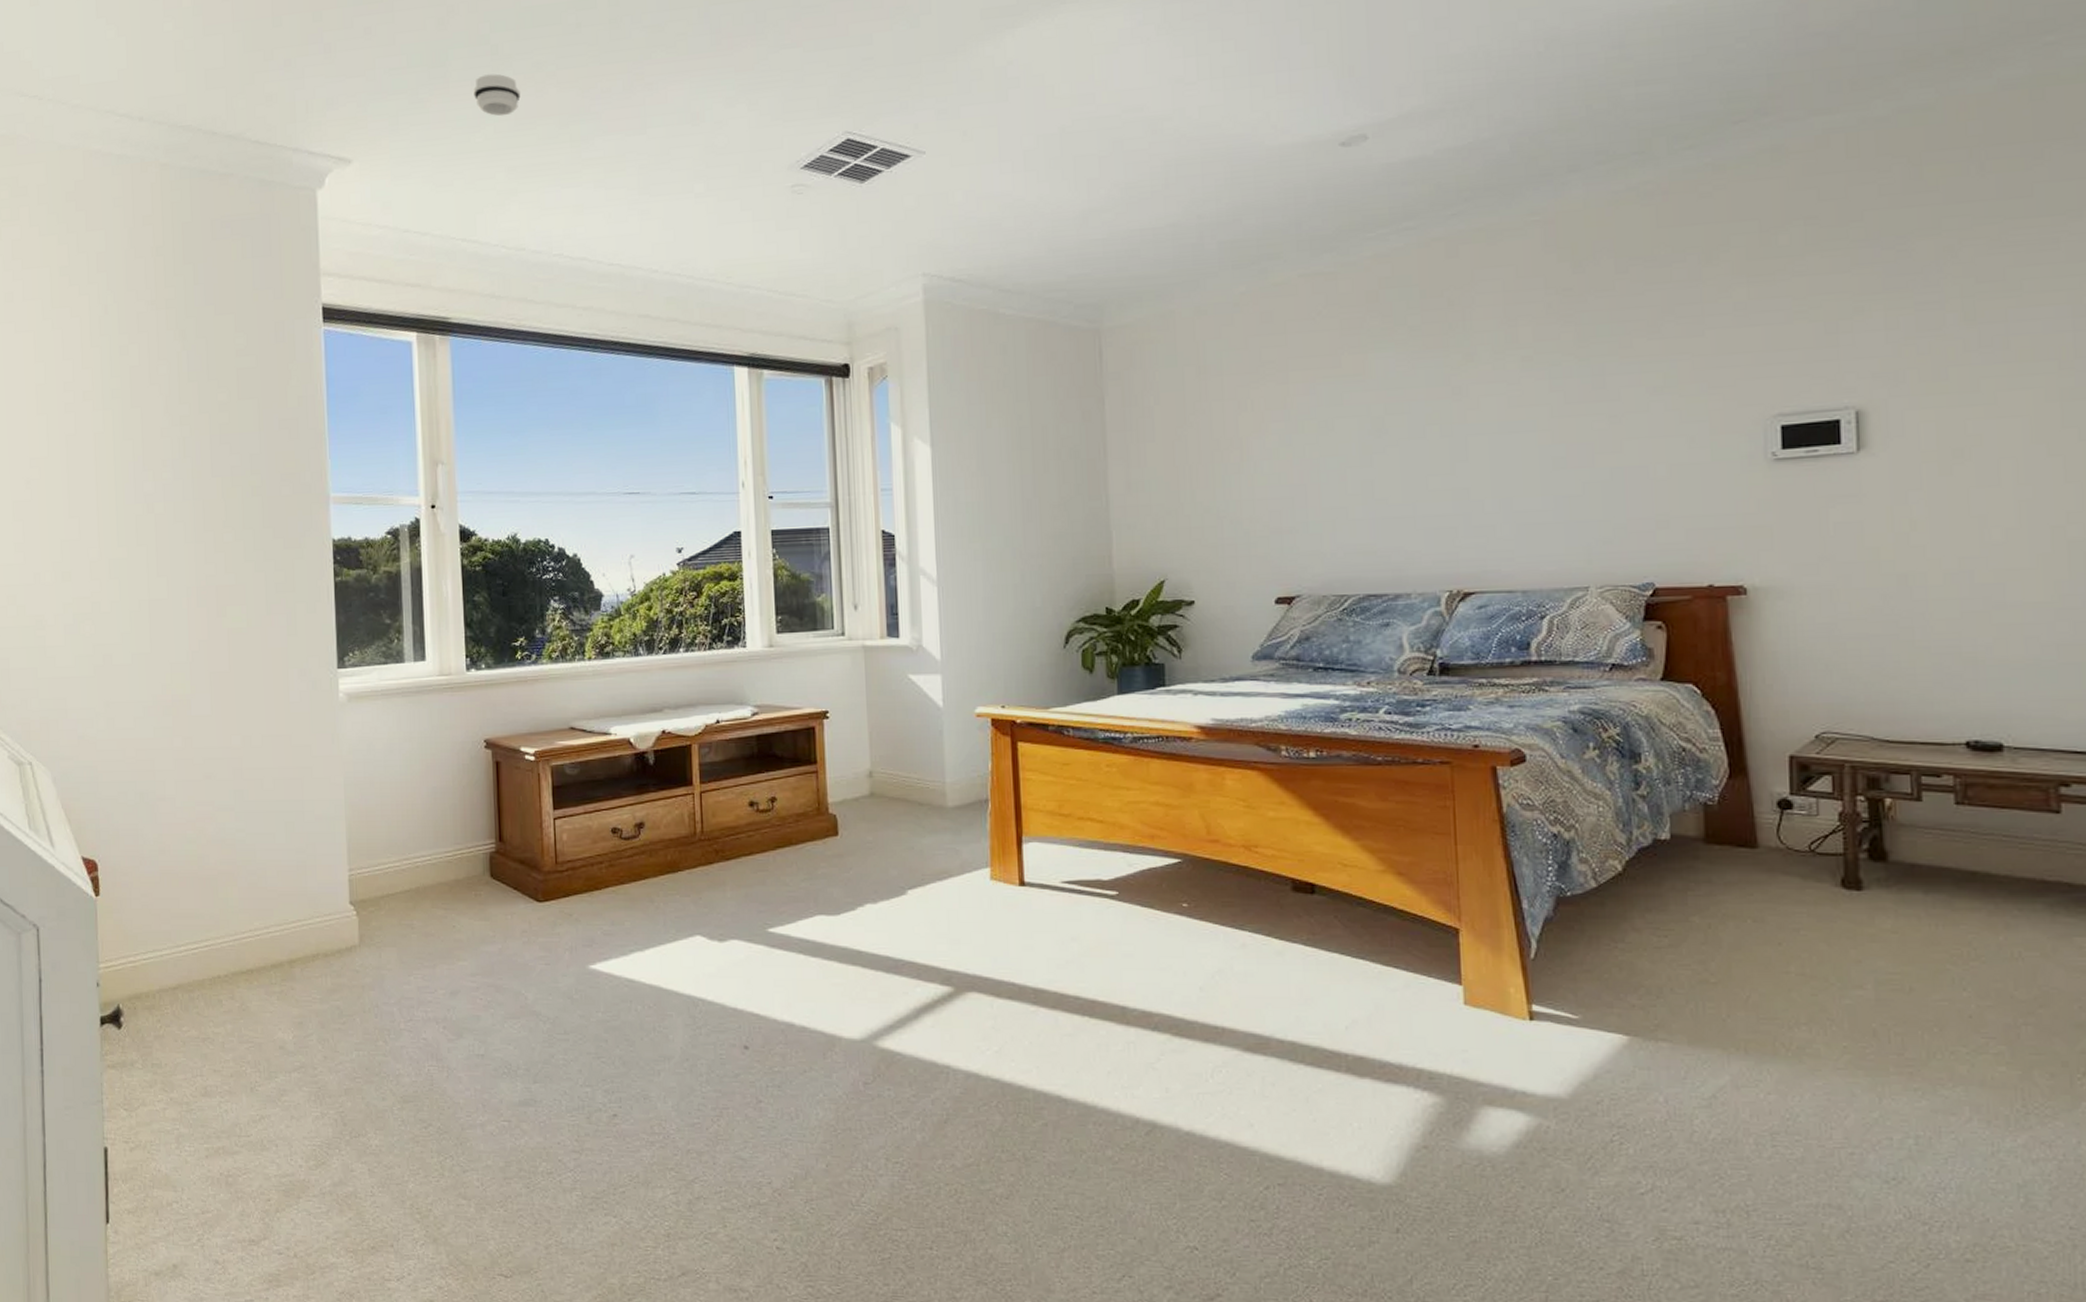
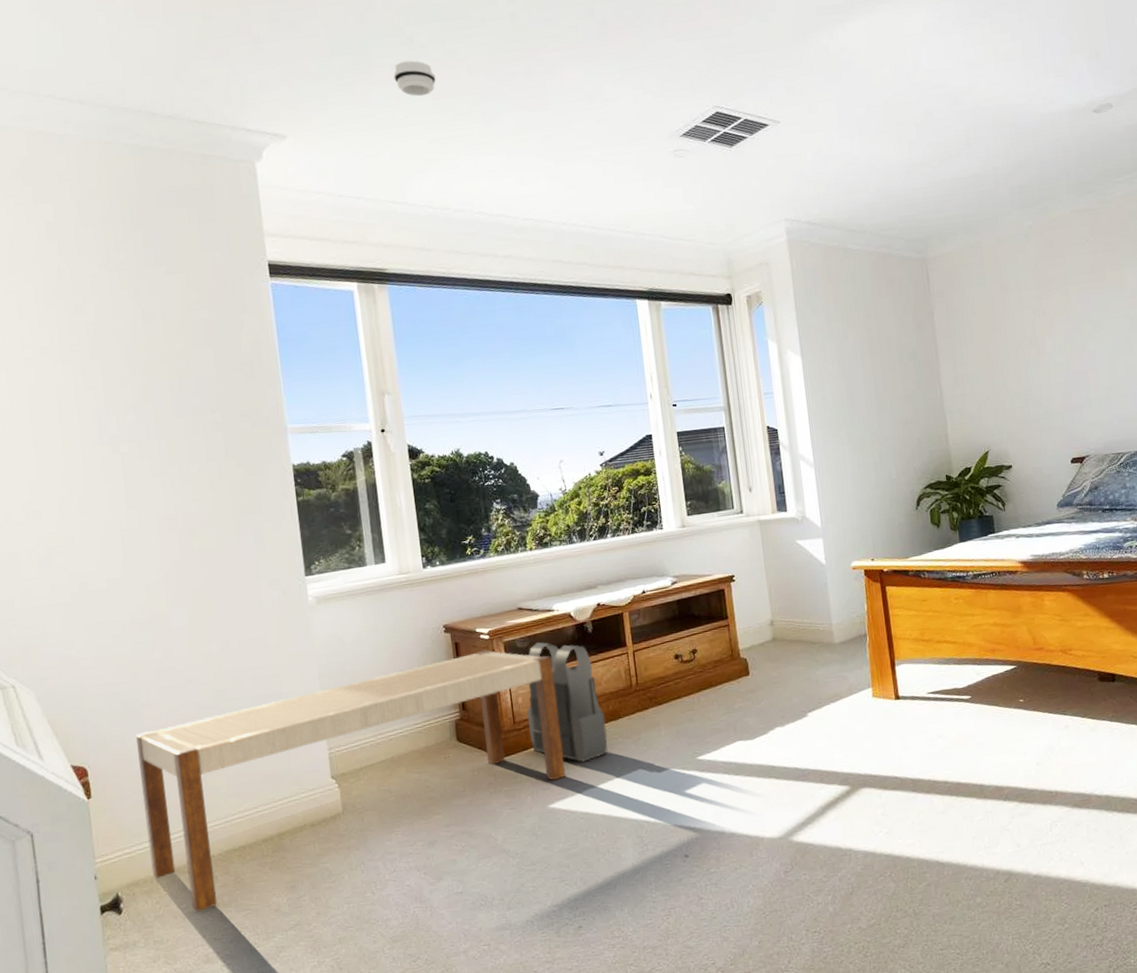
bench: none [149,773,611,1039] -> present [136,650,566,913]
body armor vest: none [571,769,663,919] -> present [527,642,608,762]

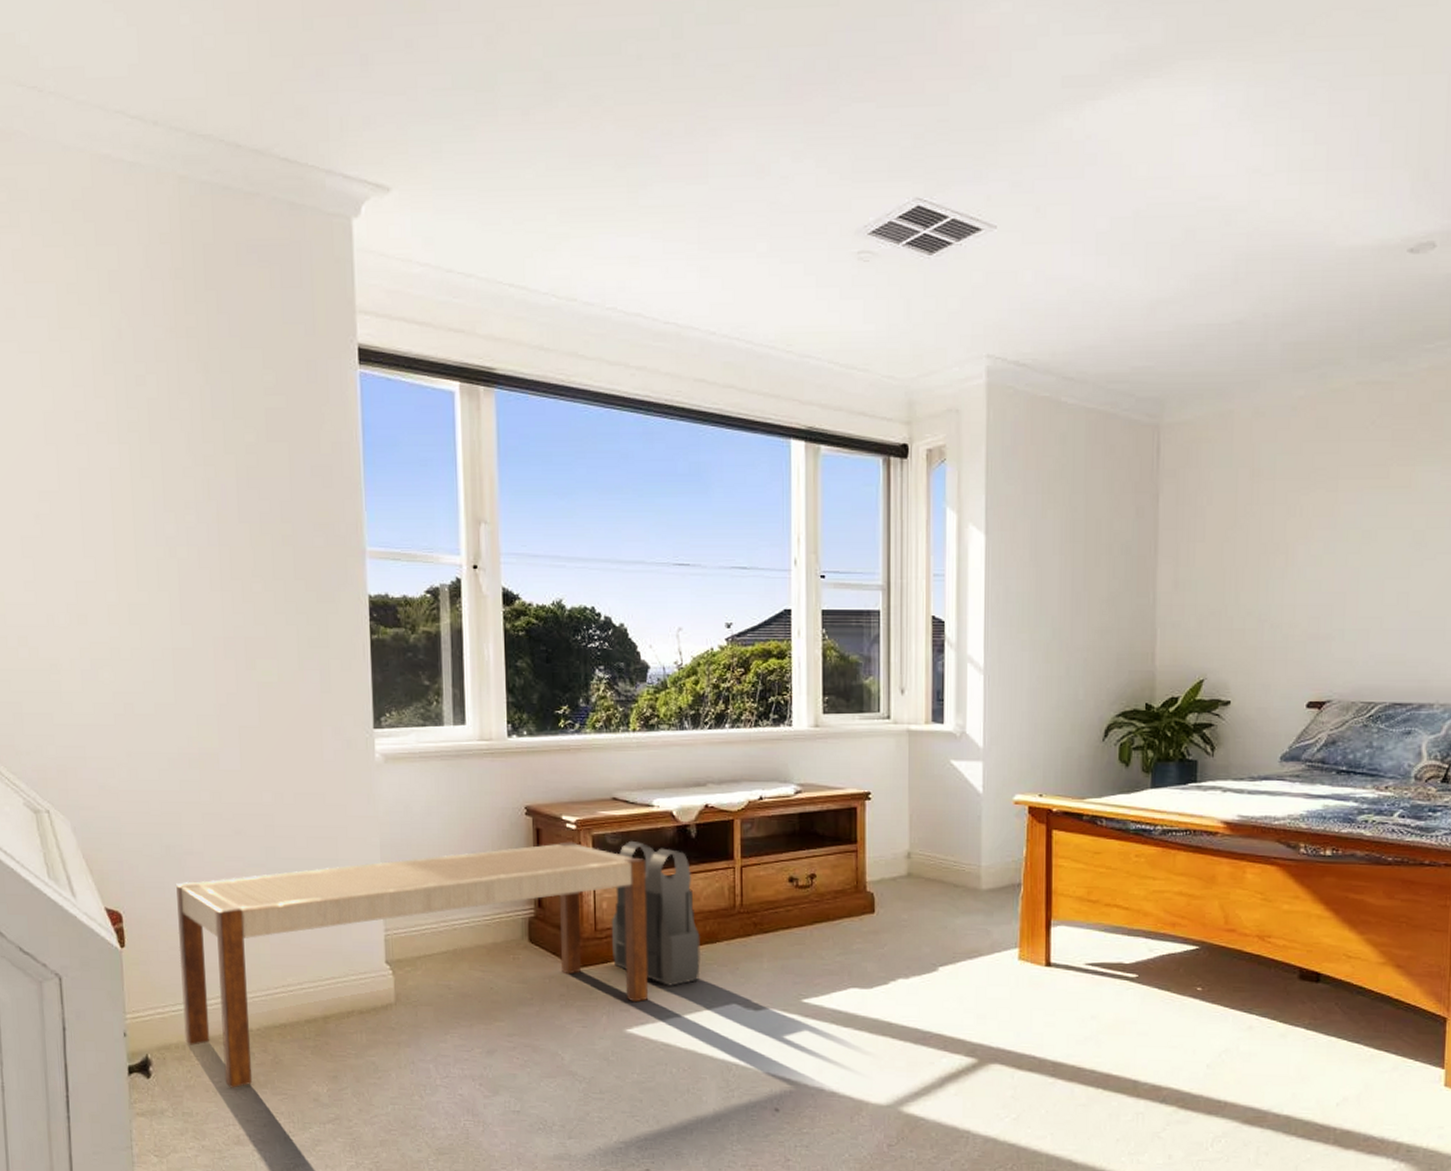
smoke detector: present [393,60,436,97] -> none [524,104,575,152]

